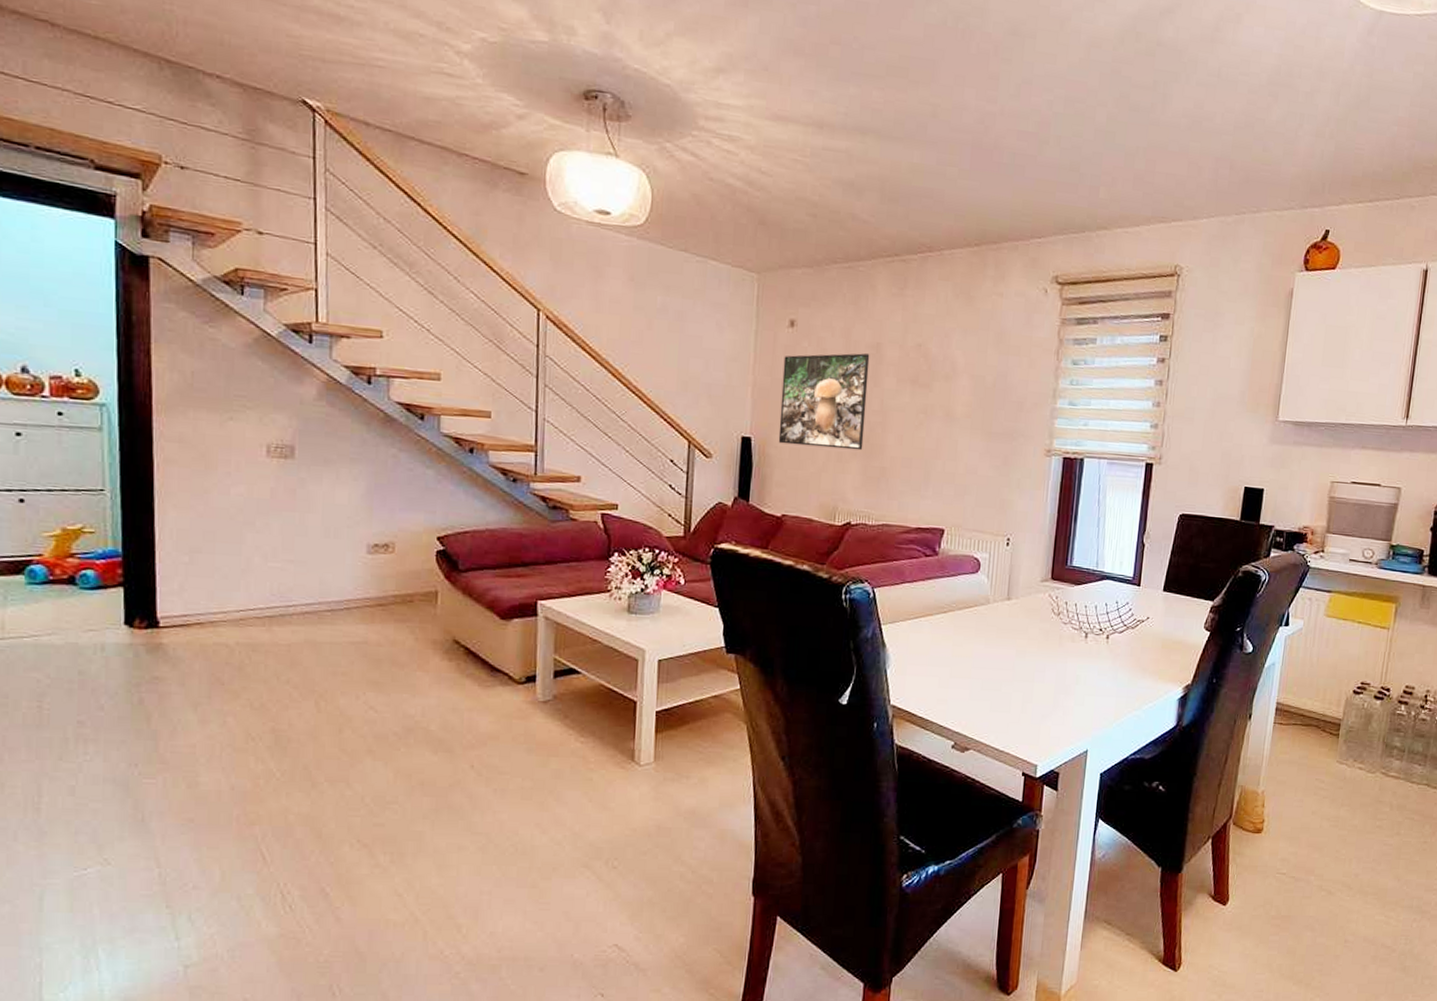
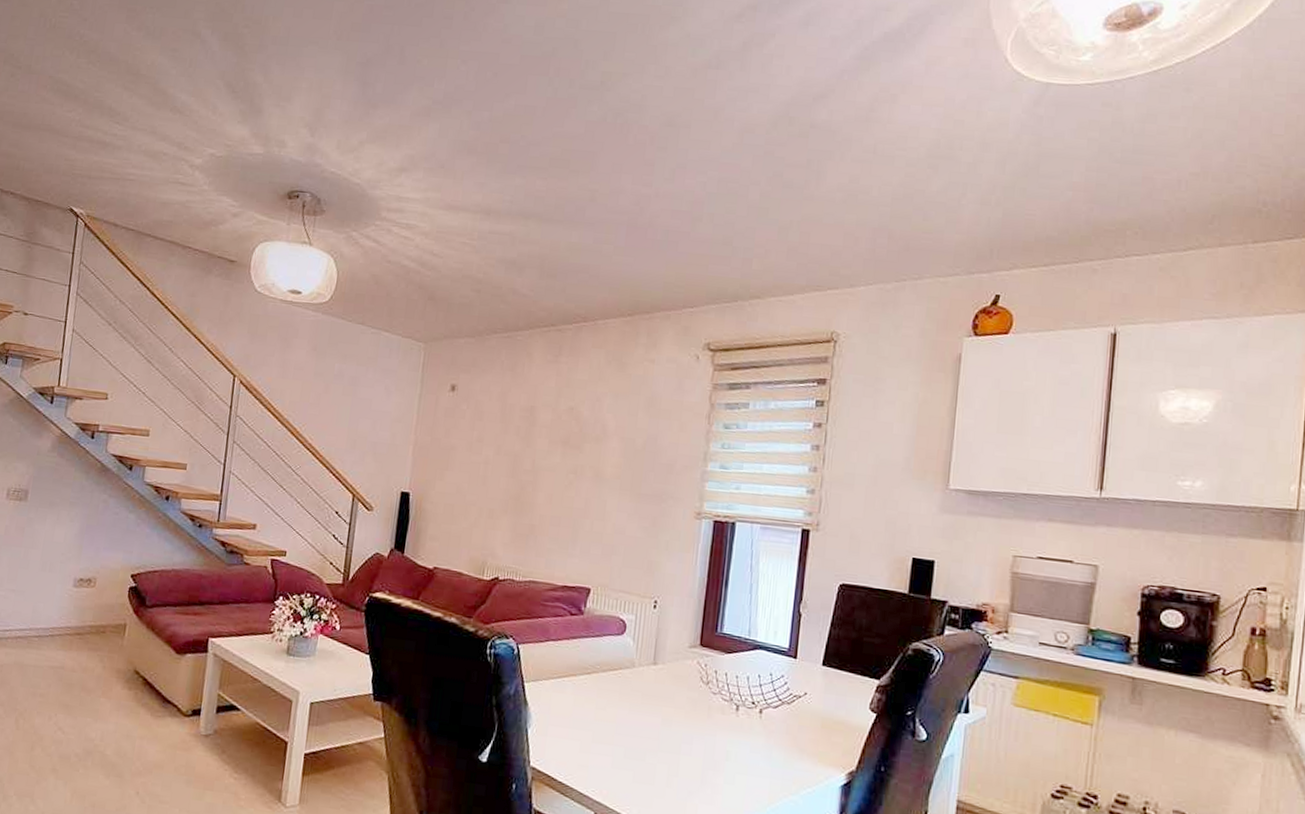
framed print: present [778,353,870,451] -> none [434,415,524,508]

